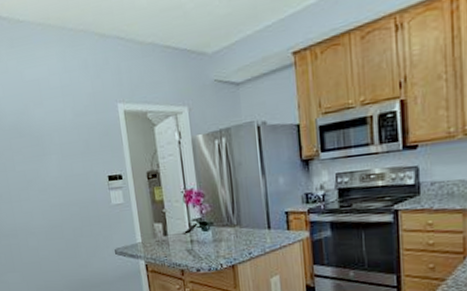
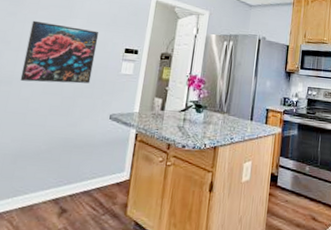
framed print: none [12,163,86,231] -> present [20,20,99,84]

